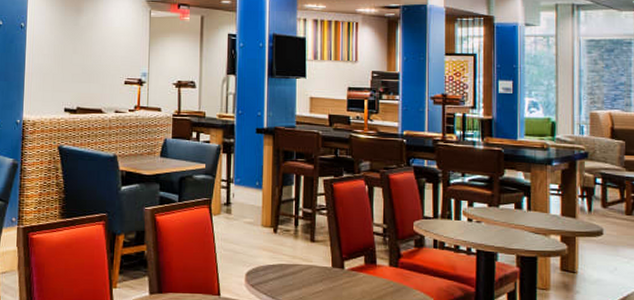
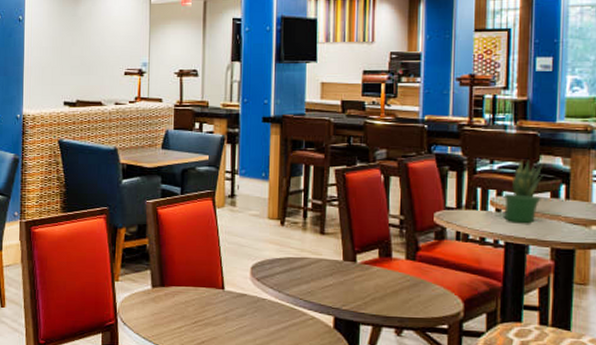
planter: none [474,173,509,234] -> present [503,159,545,225]

